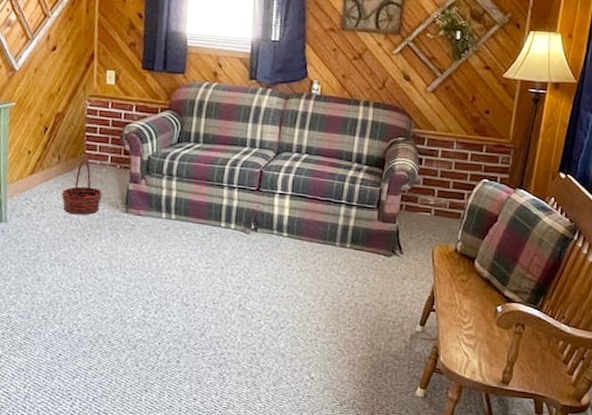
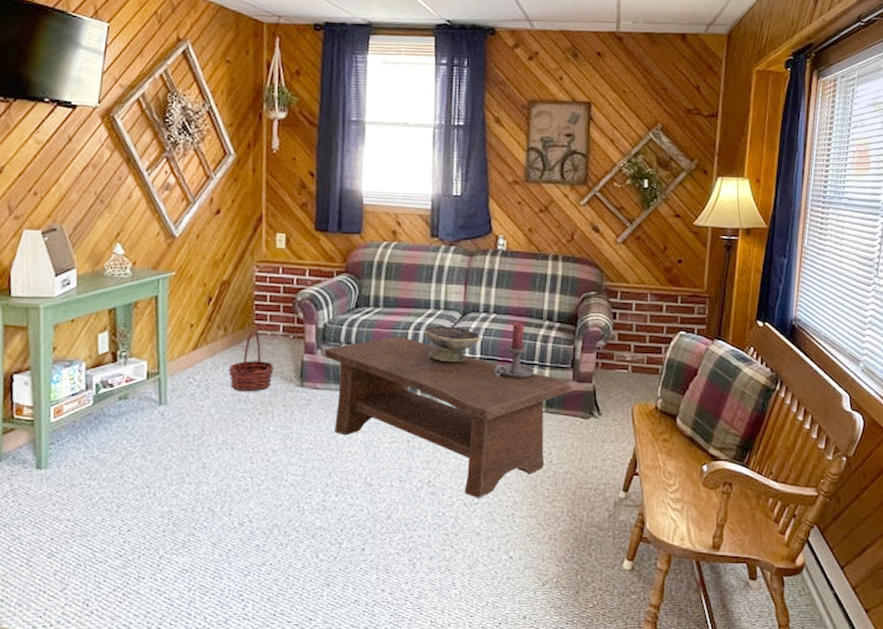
coffee table: none [147,171,377,323] -> present [324,336,573,498]
decorative bowl: none [240,162,293,198] -> present [424,325,481,363]
candle holder: none [303,163,342,216] -> present [493,323,535,379]

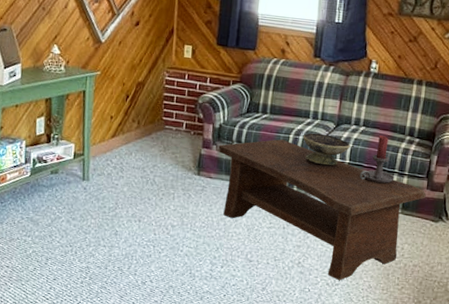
basket: present [228,330,275,392] -> none [139,125,178,176]

